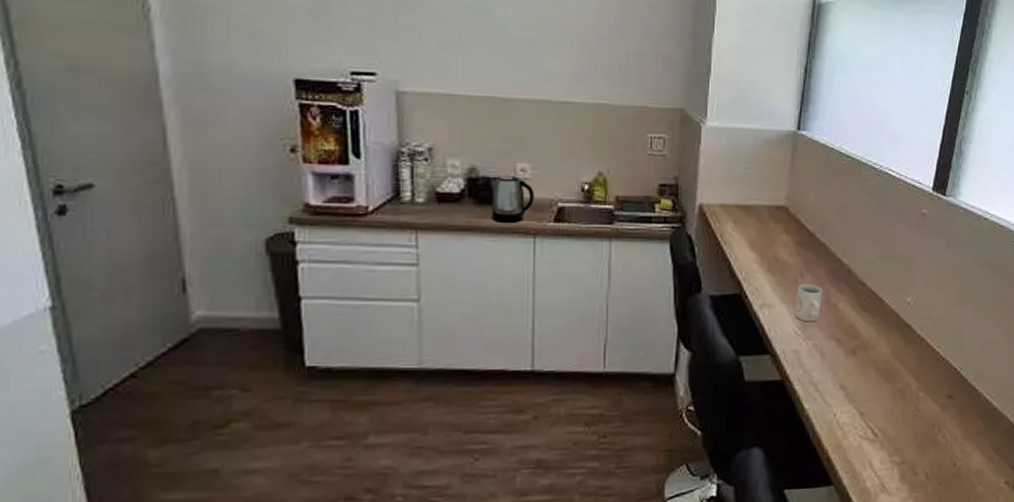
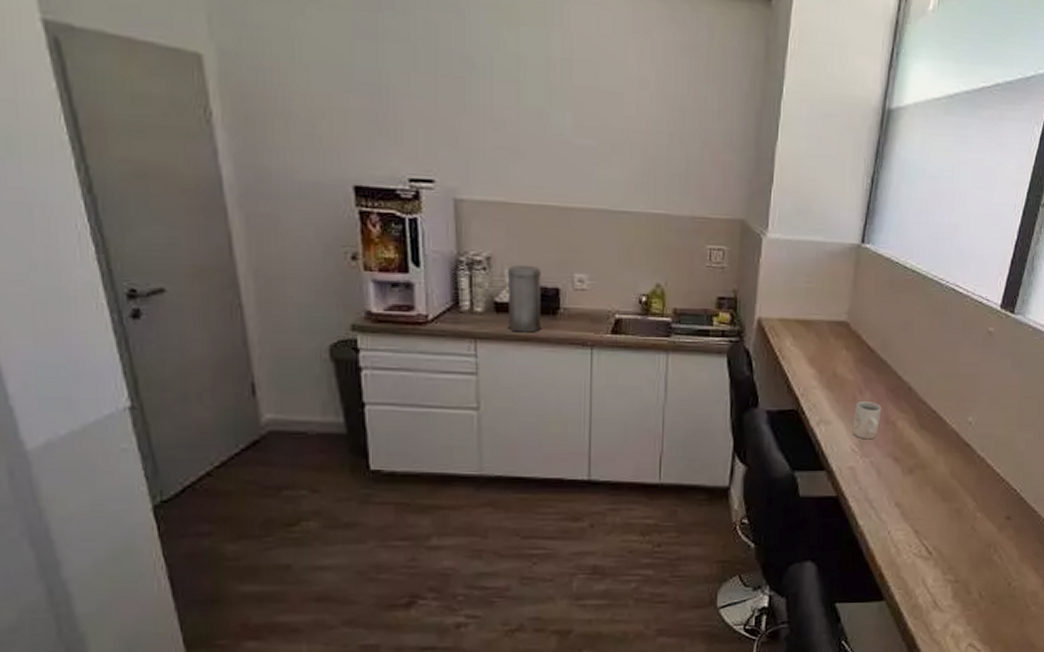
canister: none [449,155,484,222] -> present [507,264,542,333]
kettle: present [490,174,534,223] -> none [547,285,592,334]

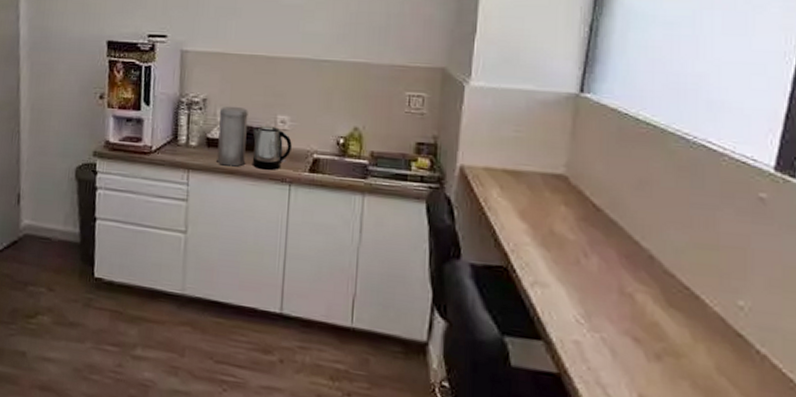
kettle: none [547,285,592,334] -> present [251,125,292,170]
mug: present [852,401,882,440] -> none [576,265,614,312]

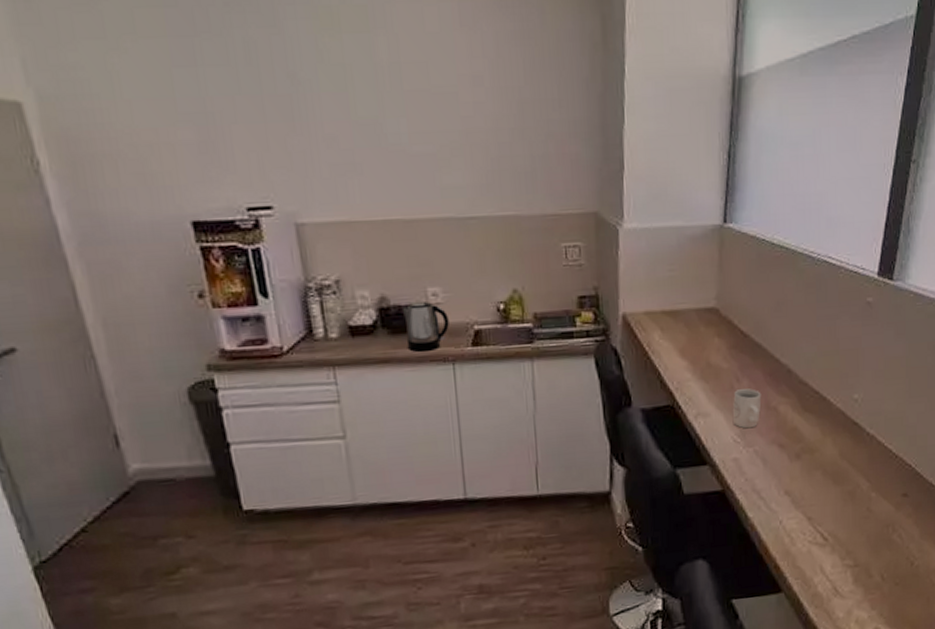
canister: present [217,106,248,167] -> none [357,284,400,355]
mug: none [576,265,614,312] -> present [732,388,762,429]

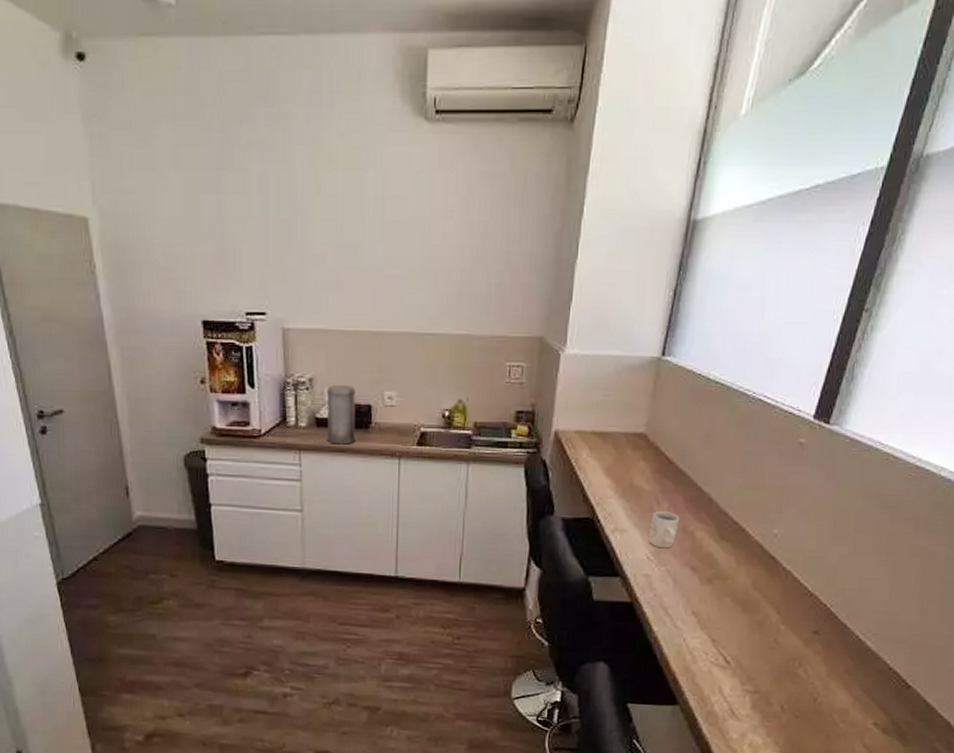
canister: none [357,284,400,355] -> present [326,384,356,445]
kettle: present [401,300,449,352] -> none [361,402,400,446]

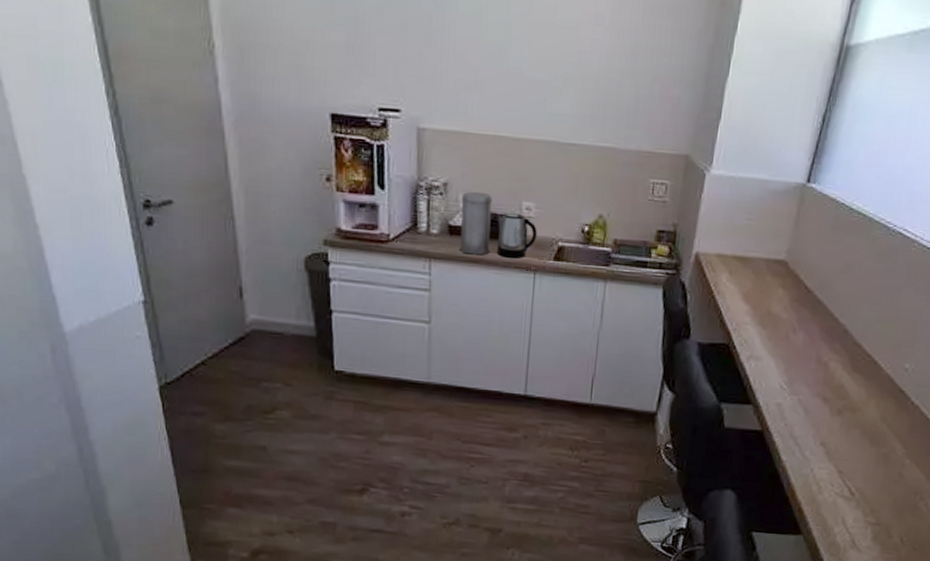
kettle: none [361,402,400,446] -> present [496,212,537,259]
mug: present [648,511,680,549] -> none [782,340,815,378]

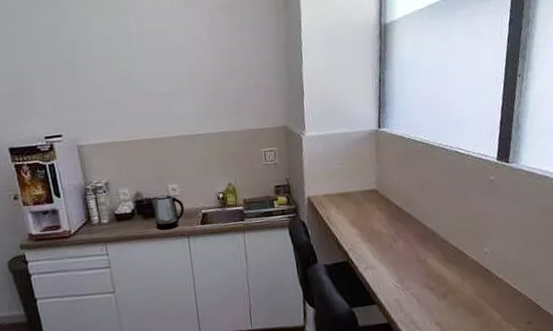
canister: present [460,191,492,256] -> none [120,184,151,234]

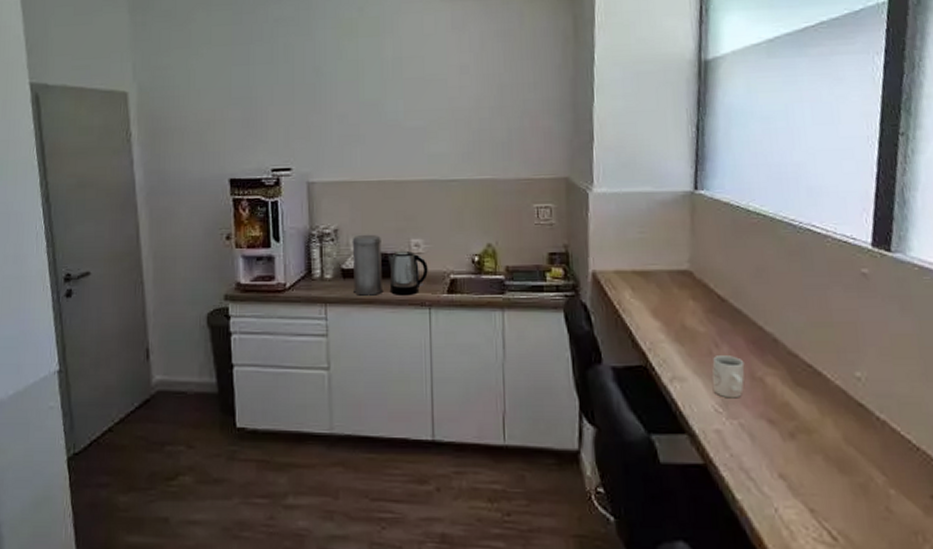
canister: none [120,184,151,234] -> present [352,234,384,296]
mug: none [392,247,414,277] -> present [711,356,746,399]

